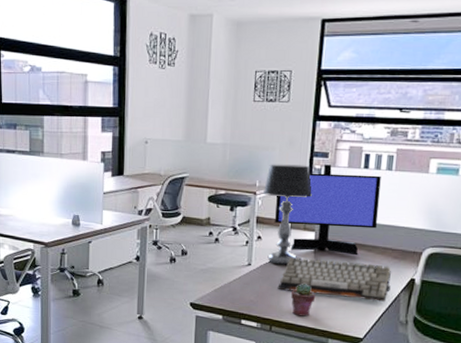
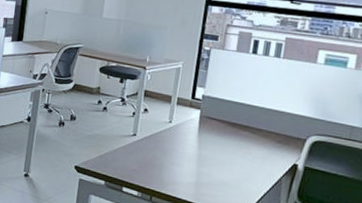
table lamp: present [263,164,312,265] -> none [152,42,200,139]
monitor: present [275,165,381,256] -> none [162,47,269,137]
keyboard: present [277,257,392,302] -> none [160,131,275,184]
potted succulent: present [290,284,316,317] -> none [172,158,198,191]

